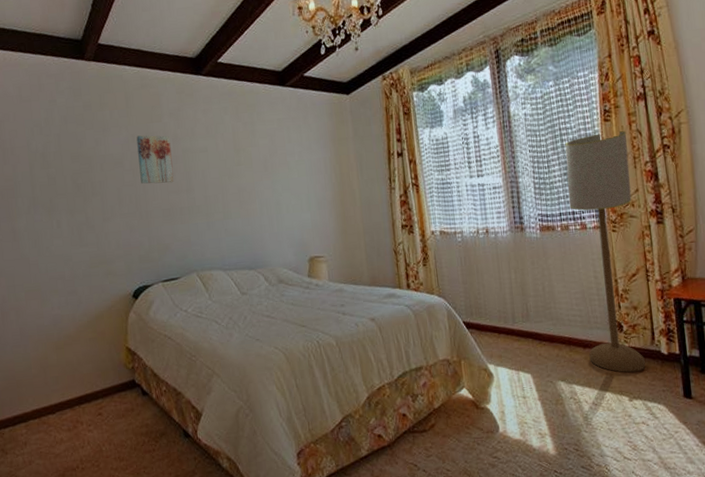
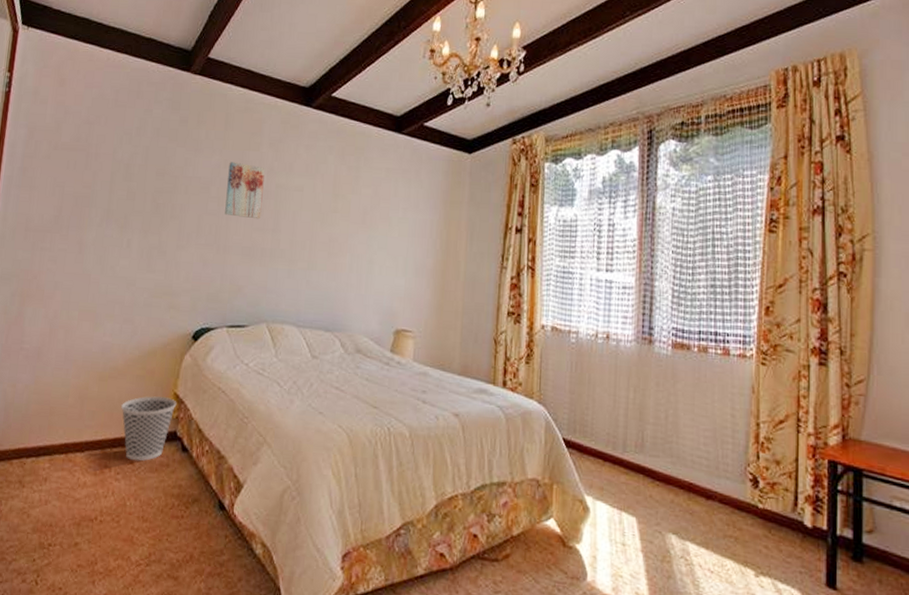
wastebasket: none [81,352,130,412] -> present [121,396,177,462]
floor lamp: present [565,130,645,373] -> none [711,245,795,542]

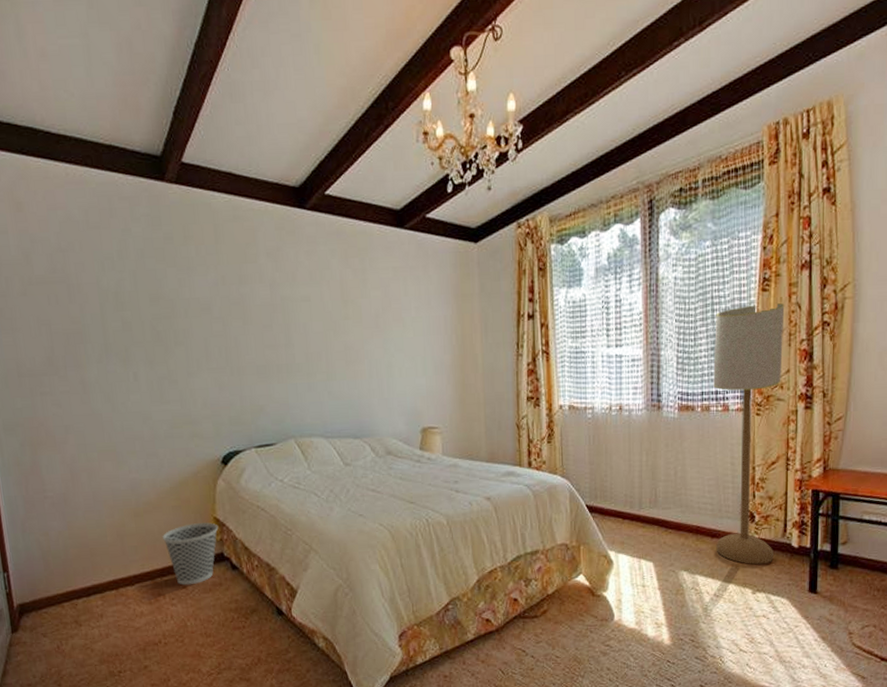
wall art: present [225,162,265,219] -> none [227,277,271,336]
floor lamp: none [711,245,795,542] -> present [713,302,785,565]

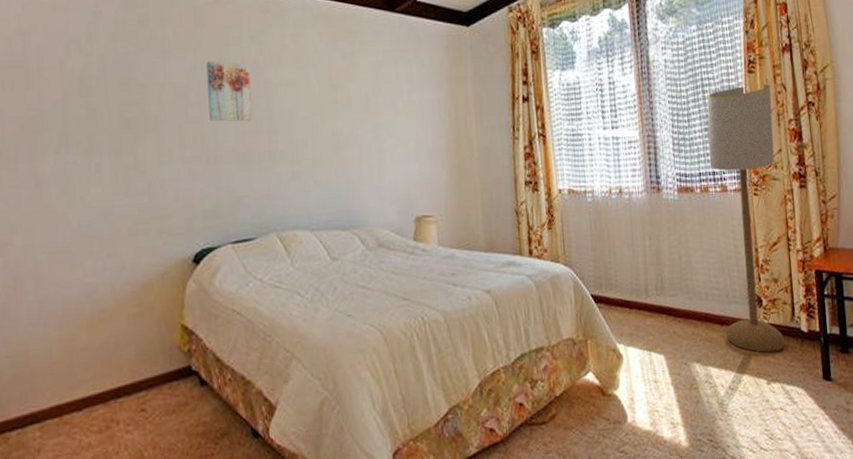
wastebasket: present [163,522,219,585] -> none [120,331,187,408]
wall art: none [227,277,271,336] -> present [206,61,253,122]

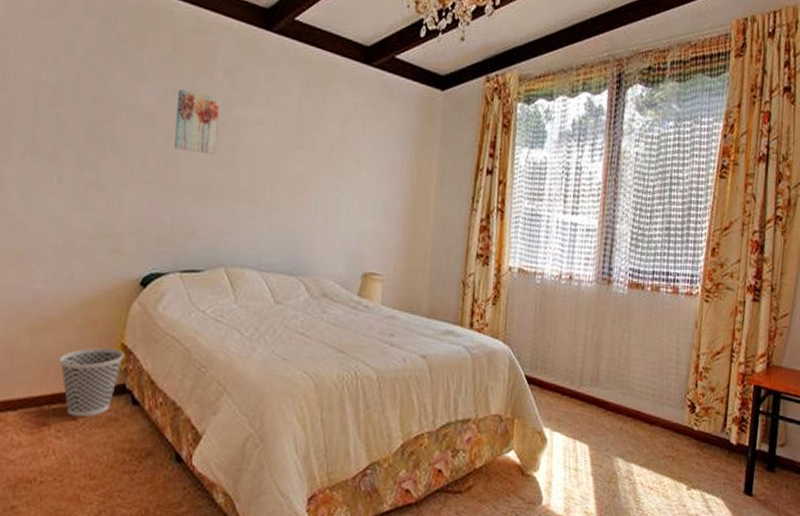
wastebasket: none [120,331,187,408] -> present [59,347,125,417]
floor lamp: present [707,84,785,353] -> none [654,190,741,459]

